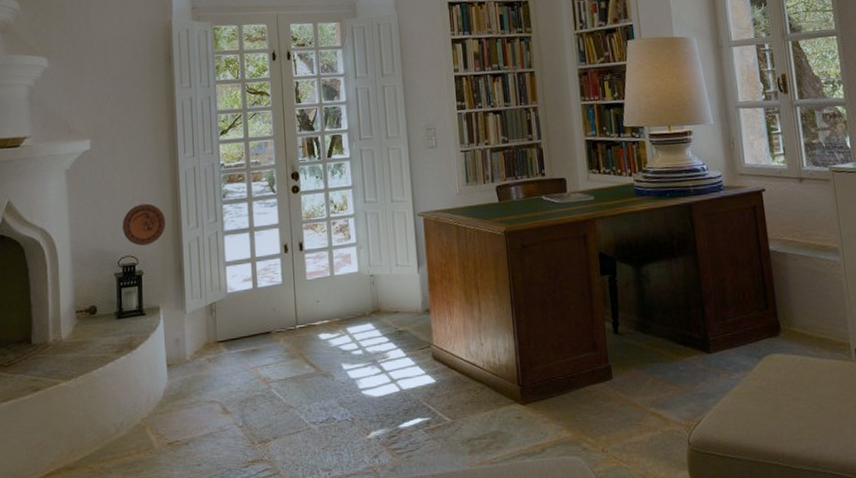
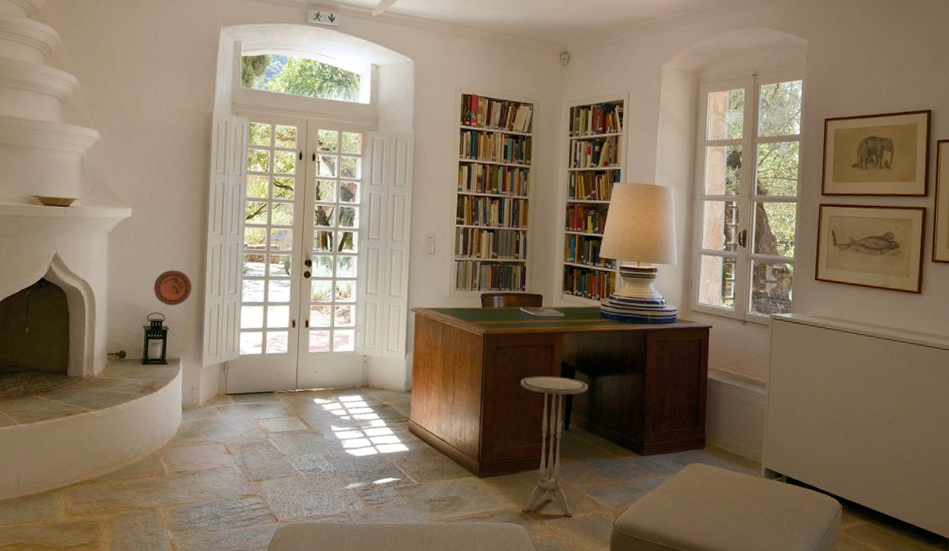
side table: none [554,271,639,440] -> present [520,376,588,517]

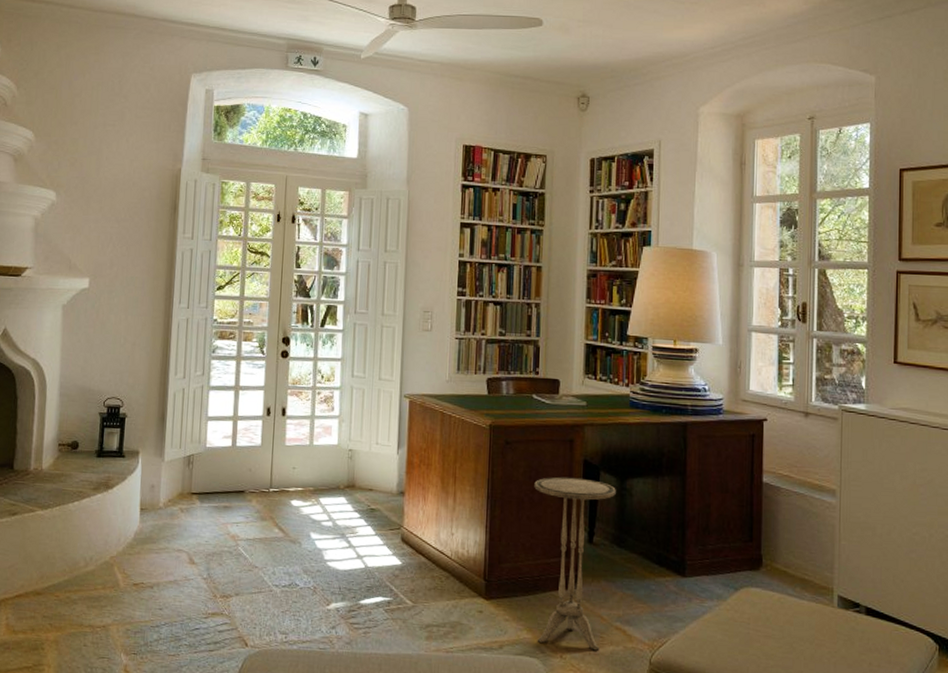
decorative plate: present [153,270,192,306] -> none [111,348,155,390]

